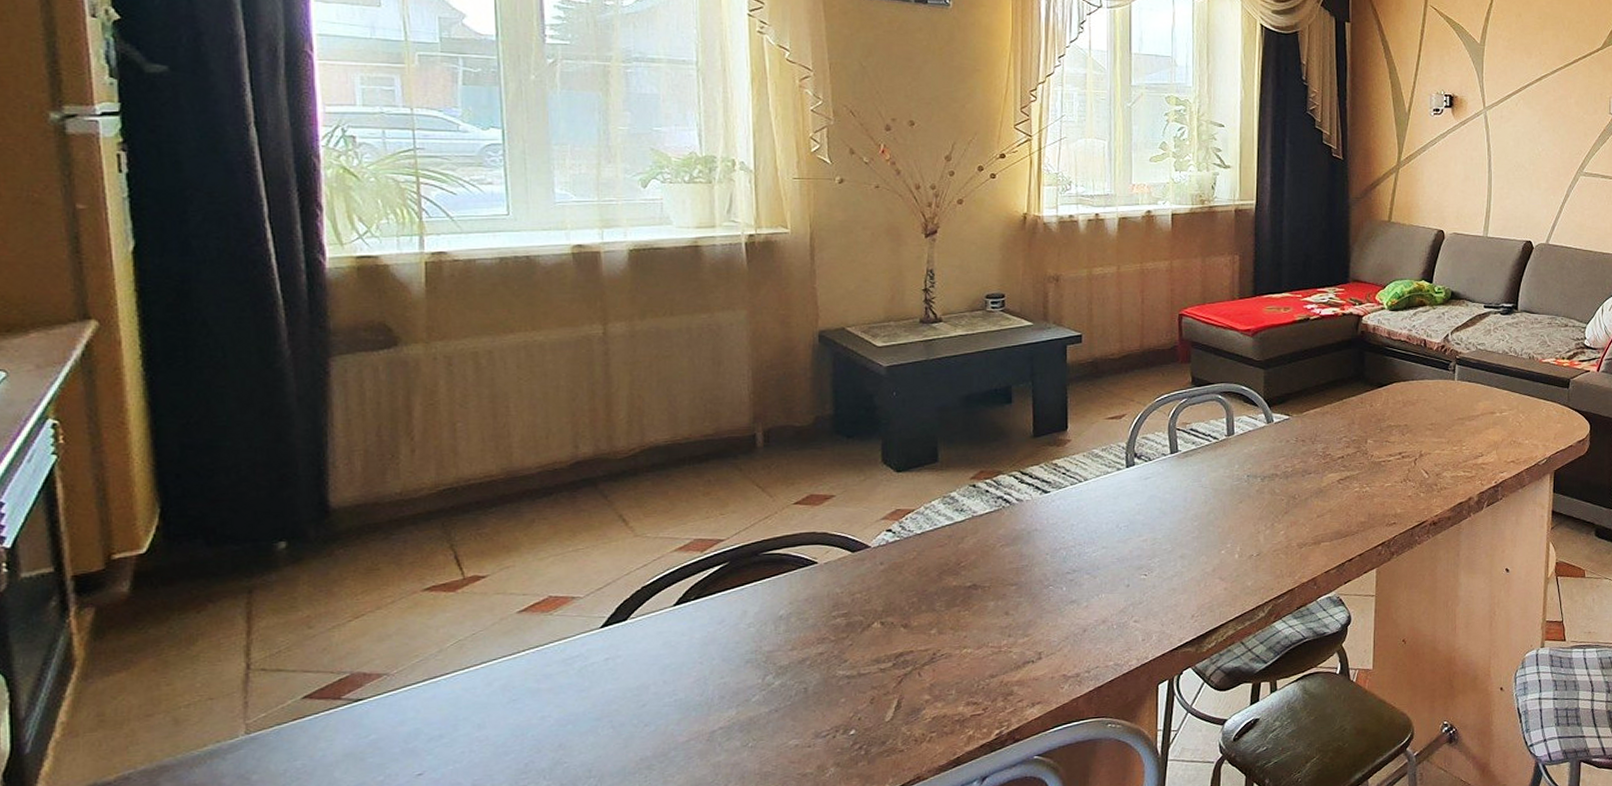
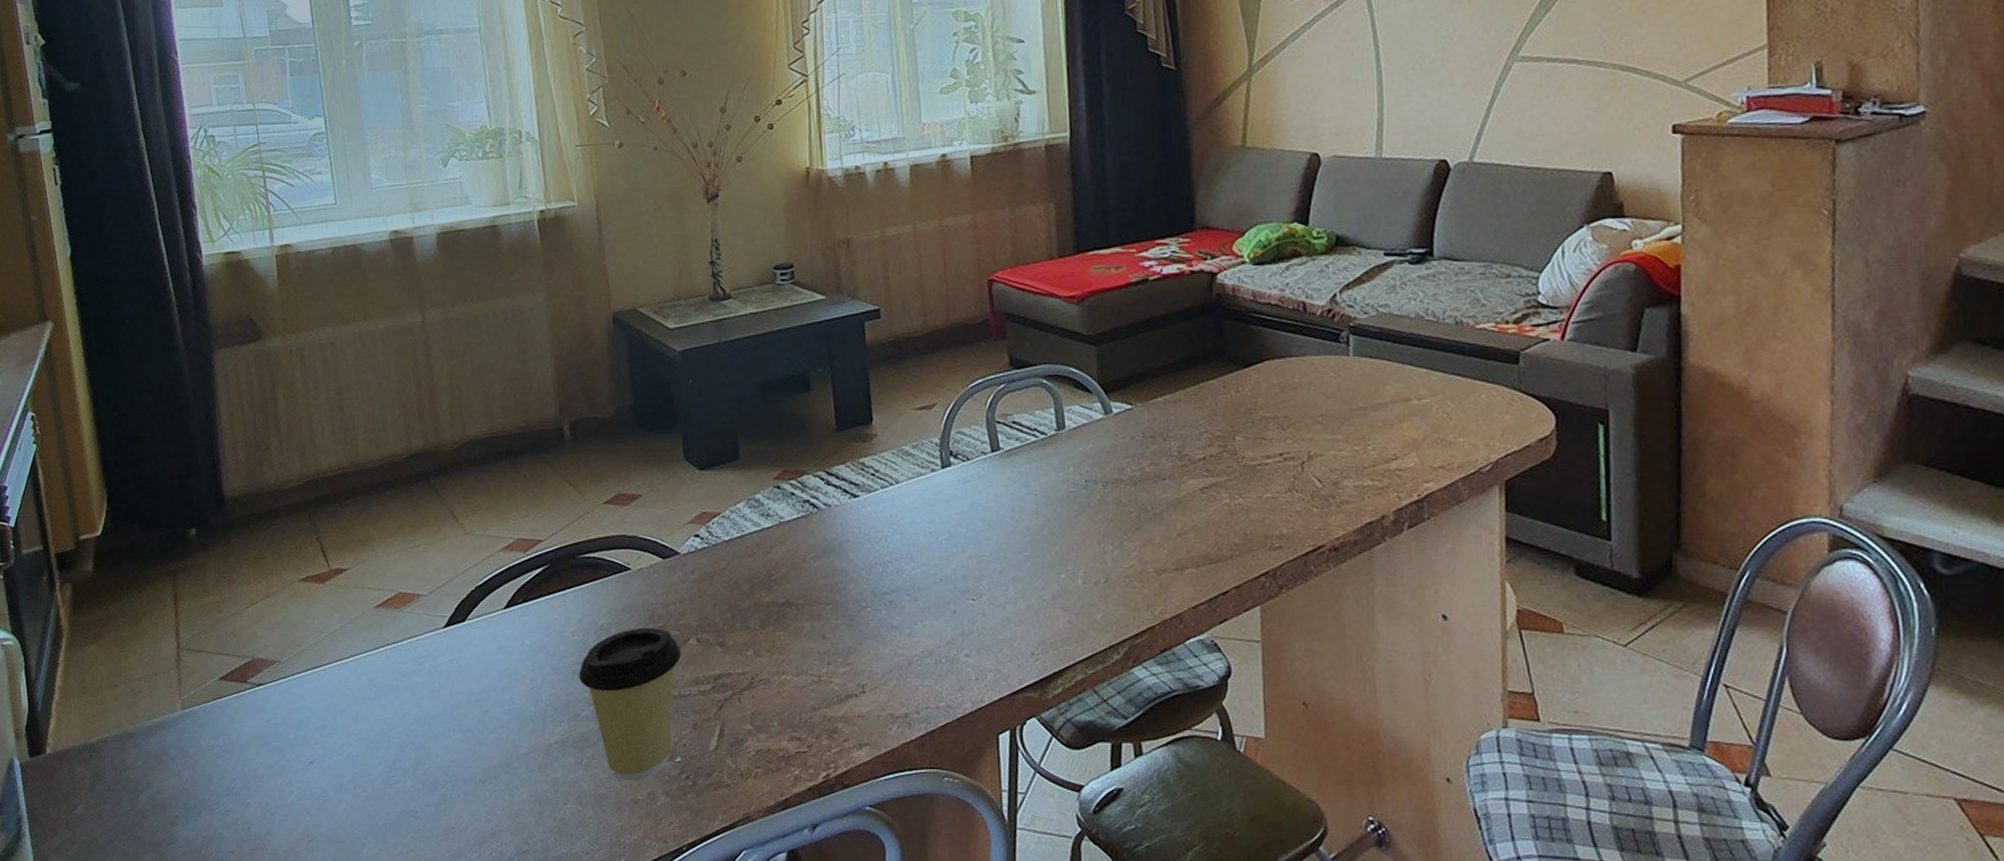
coffee cup: none [752,614,864,758] -> present [579,627,682,782]

